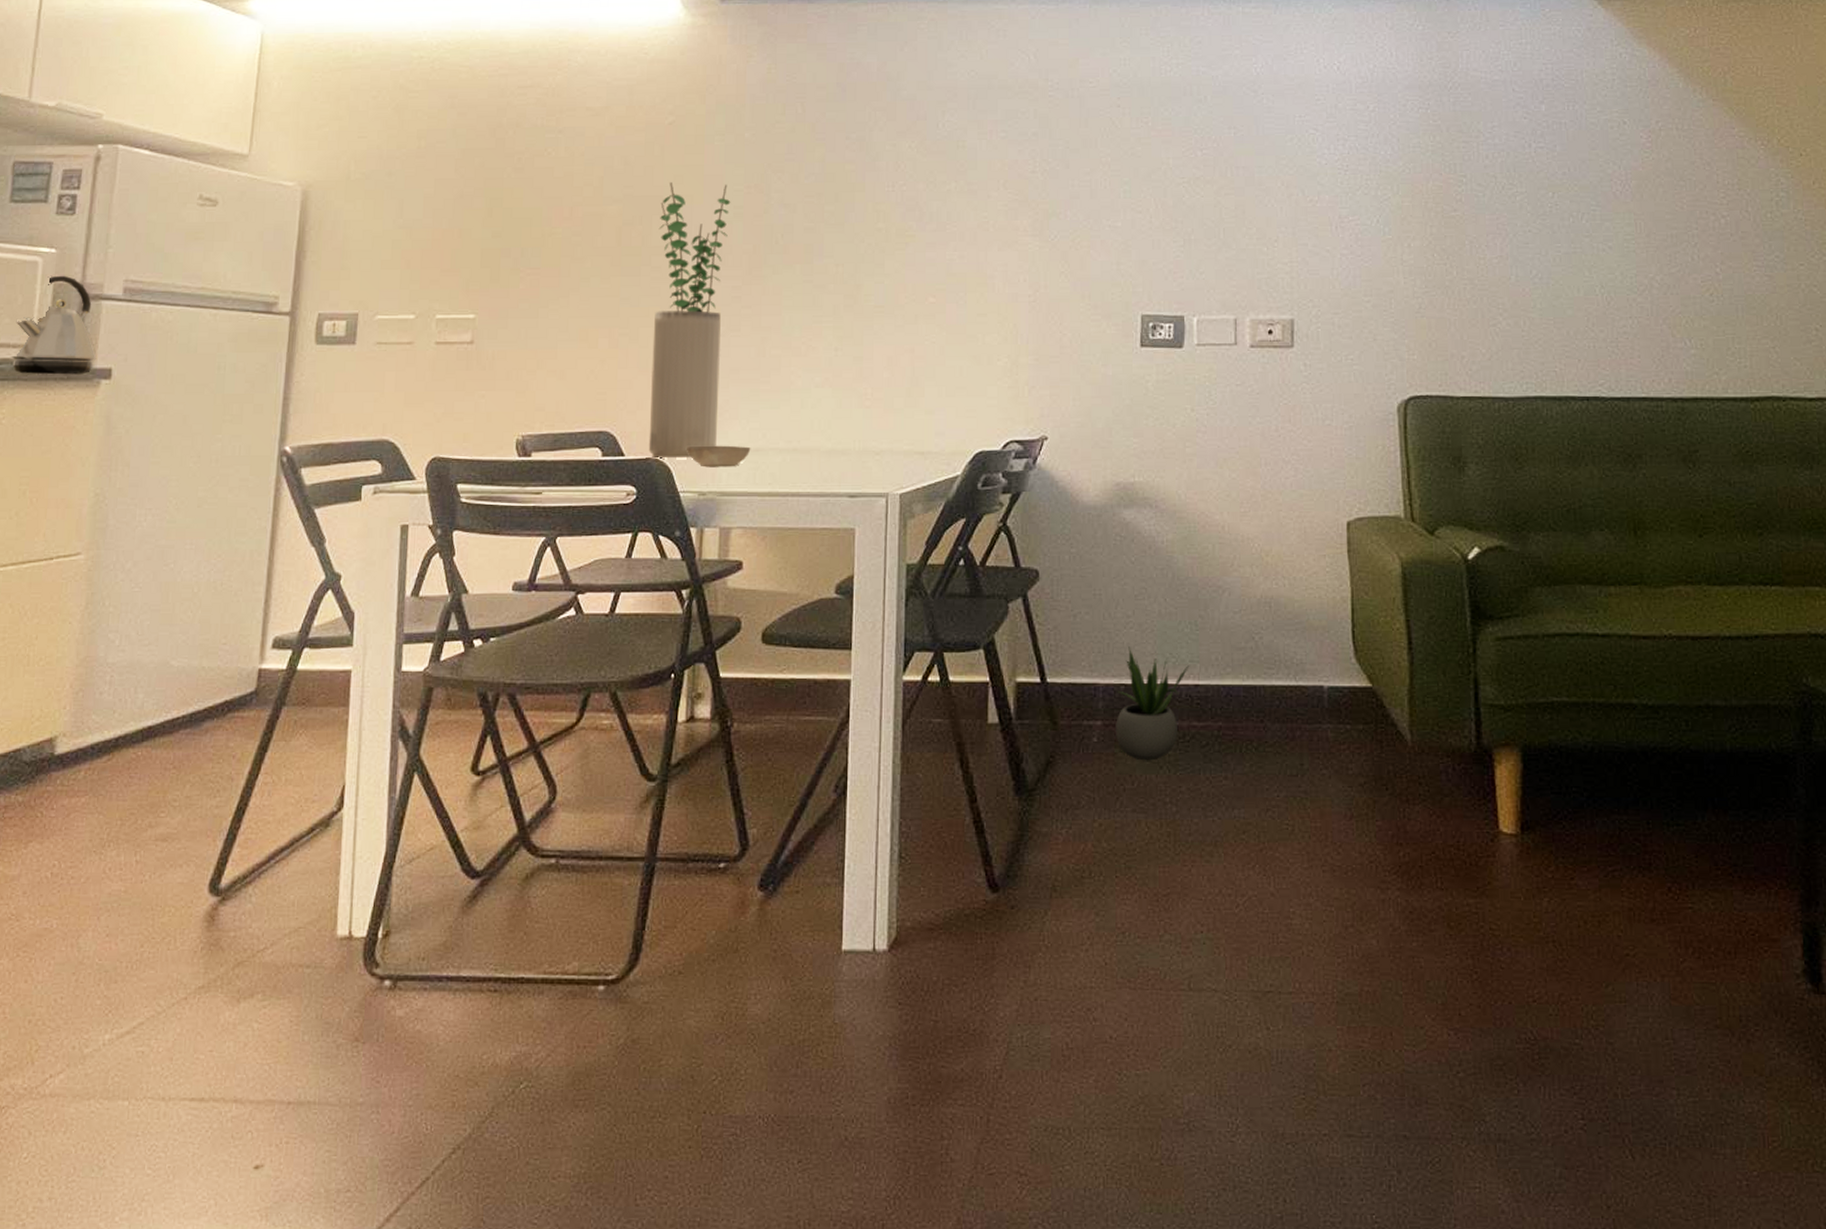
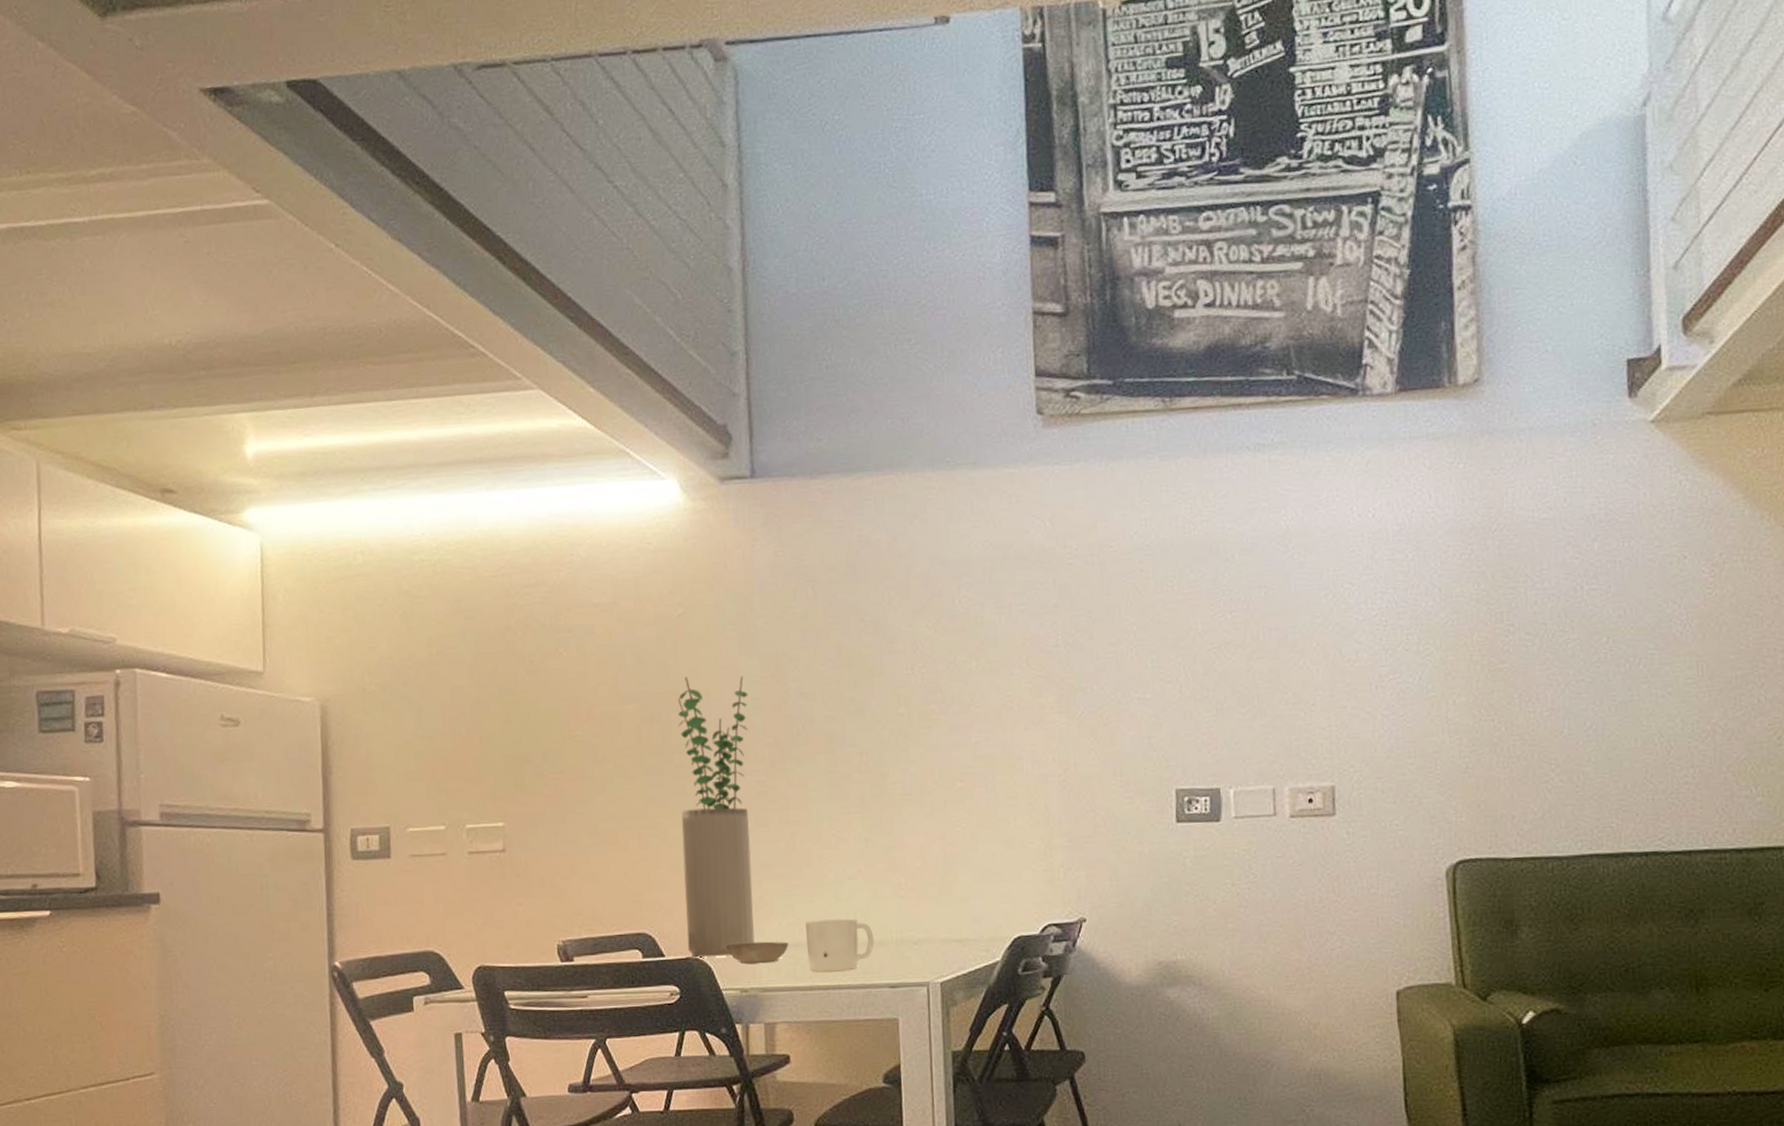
kettle: present [11,275,97,375] -> none [62,803,144,903]
mug: none [769,426,836,479] -> present [806,918,874,973]

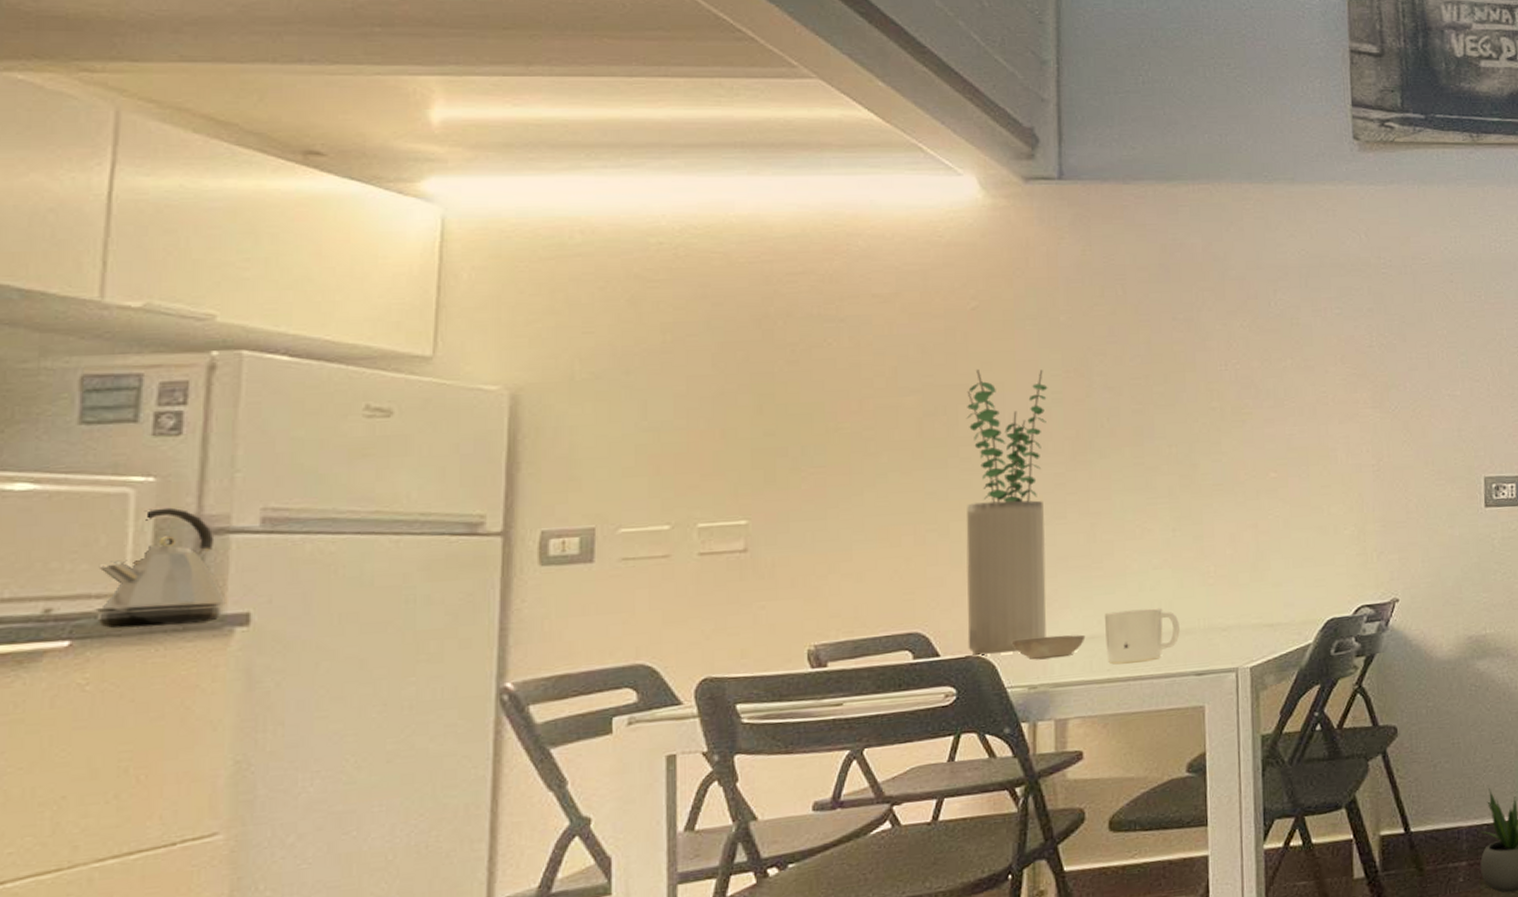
kettle: none [62,803,144,903] -> present [93,507,226,629]

